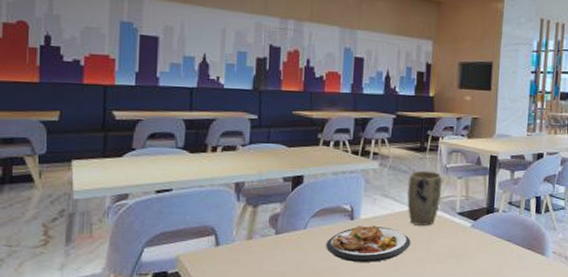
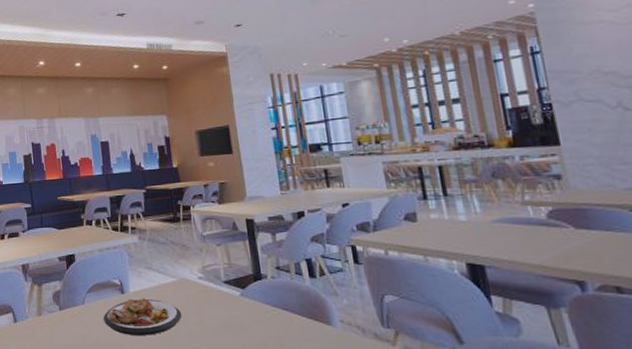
plant pot: present [406,170,442,226] -> none [168,240,204,296]

